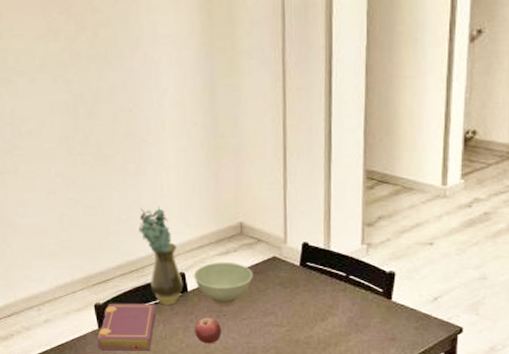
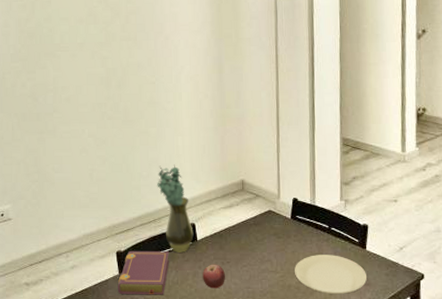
bowl: present [193,261,253,306] -> none [202,214,253,254]
plate: none [304,306,392,350] -> present [295,255,368,294]

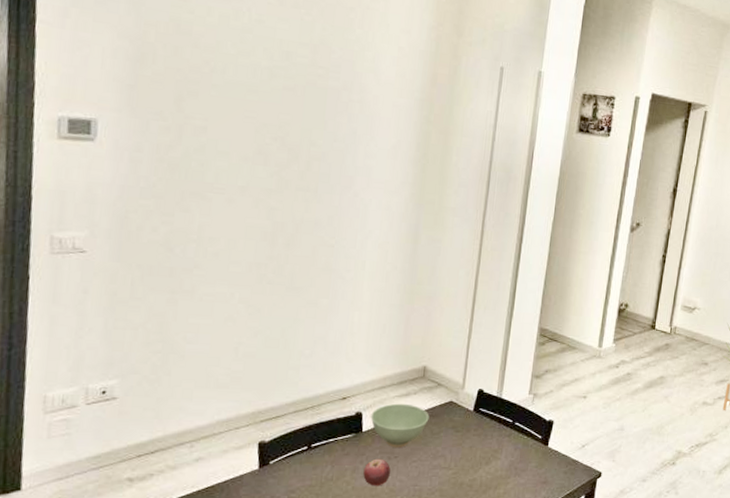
book: present [117,250,169,295] -> none [254,441,326,494]
vase: present [157,164,194,252] -> none [321,343,359,445]
bowl: none [202,214,253,254] -> present [370,403,429,448]
plate: present [295,255,368,294] -> none [469,451,546,492]

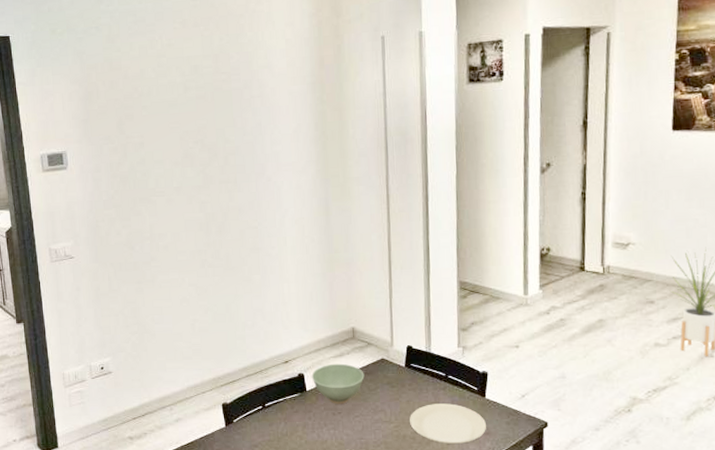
fruit: present [363,458,391,486] -> none [313,415,338,440]
plate: none [469,451,546,492] -> present [410,403,487,444]

